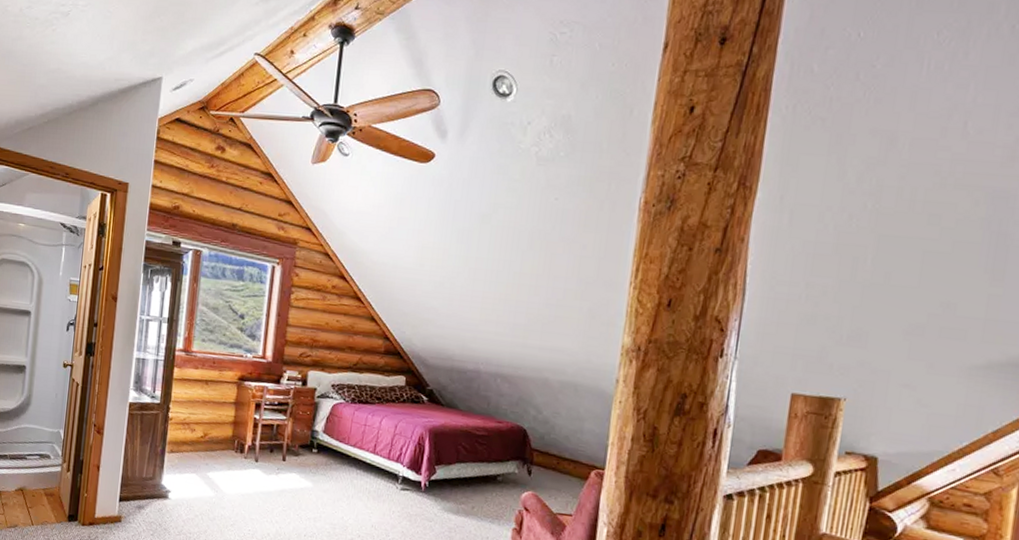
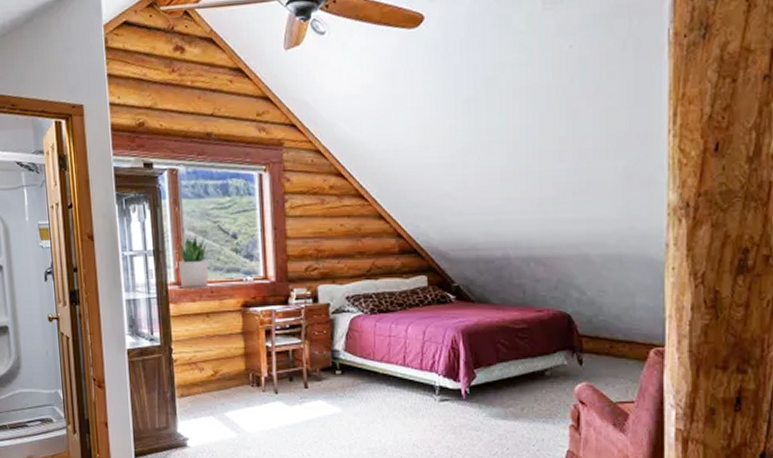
planter: none [187,309,217,359] -> present [178,234,208,290]

